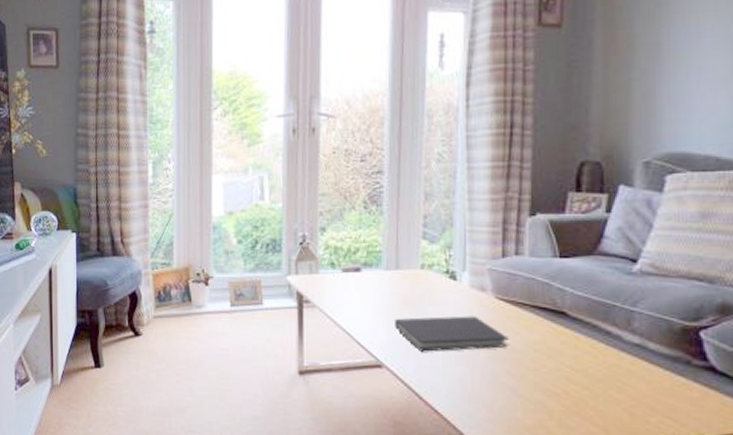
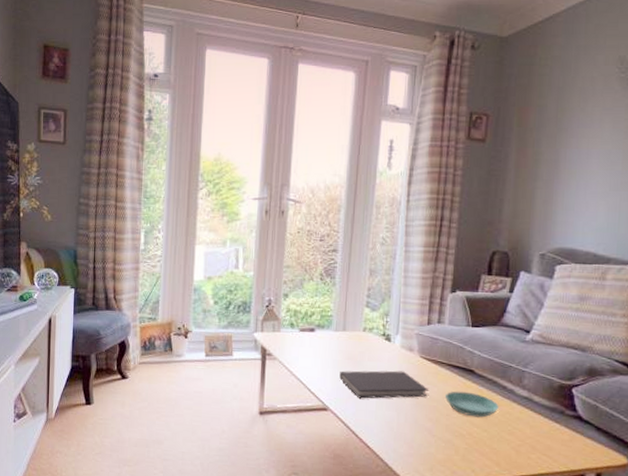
saucer: none [530,339,602,372] -> present [444,391,499,418]

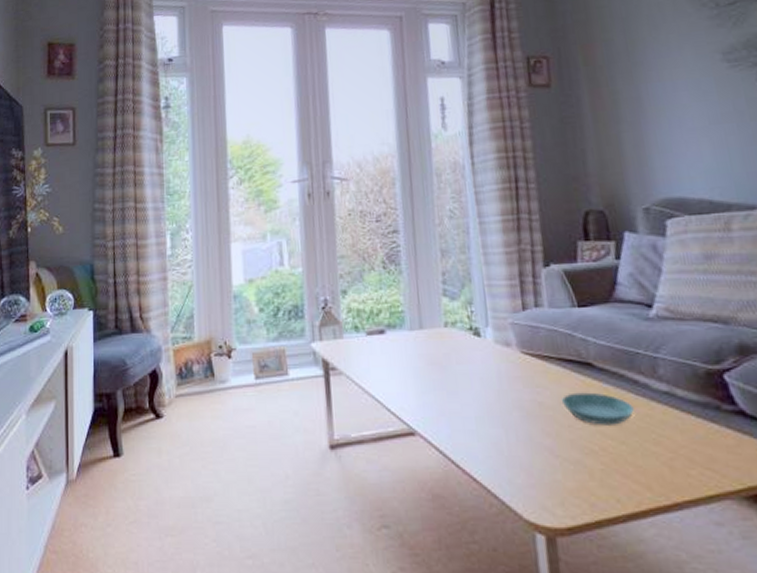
diary: present [339,370,429,399] -> none [423,373,540,415]

